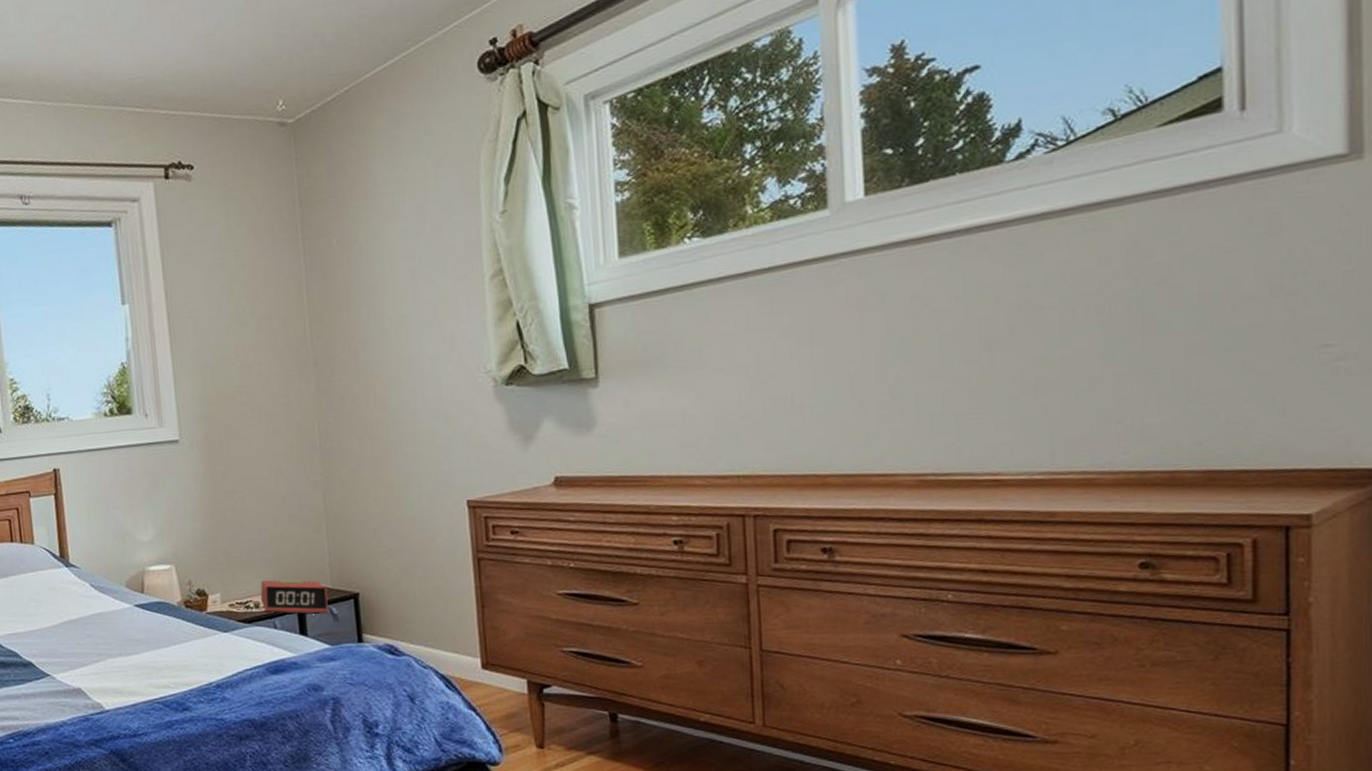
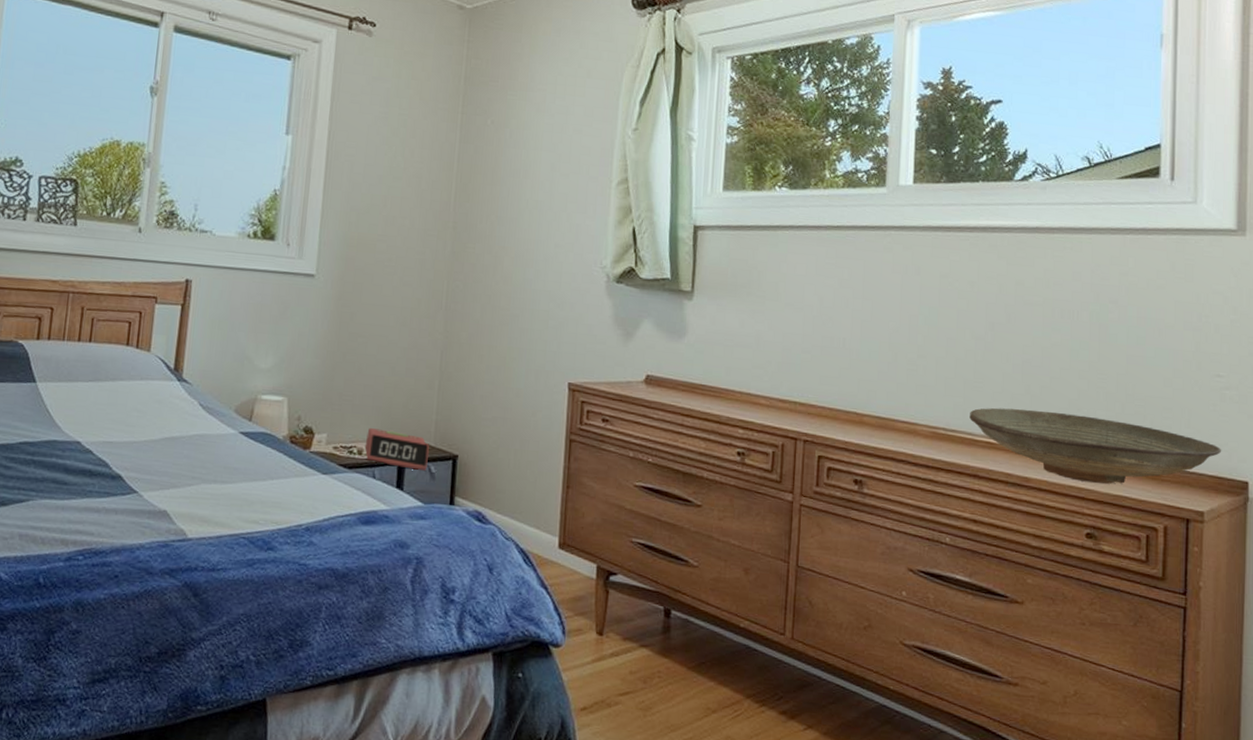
decorative bowl: none [967,425,1336,505] -> present [970,408,1222,484]

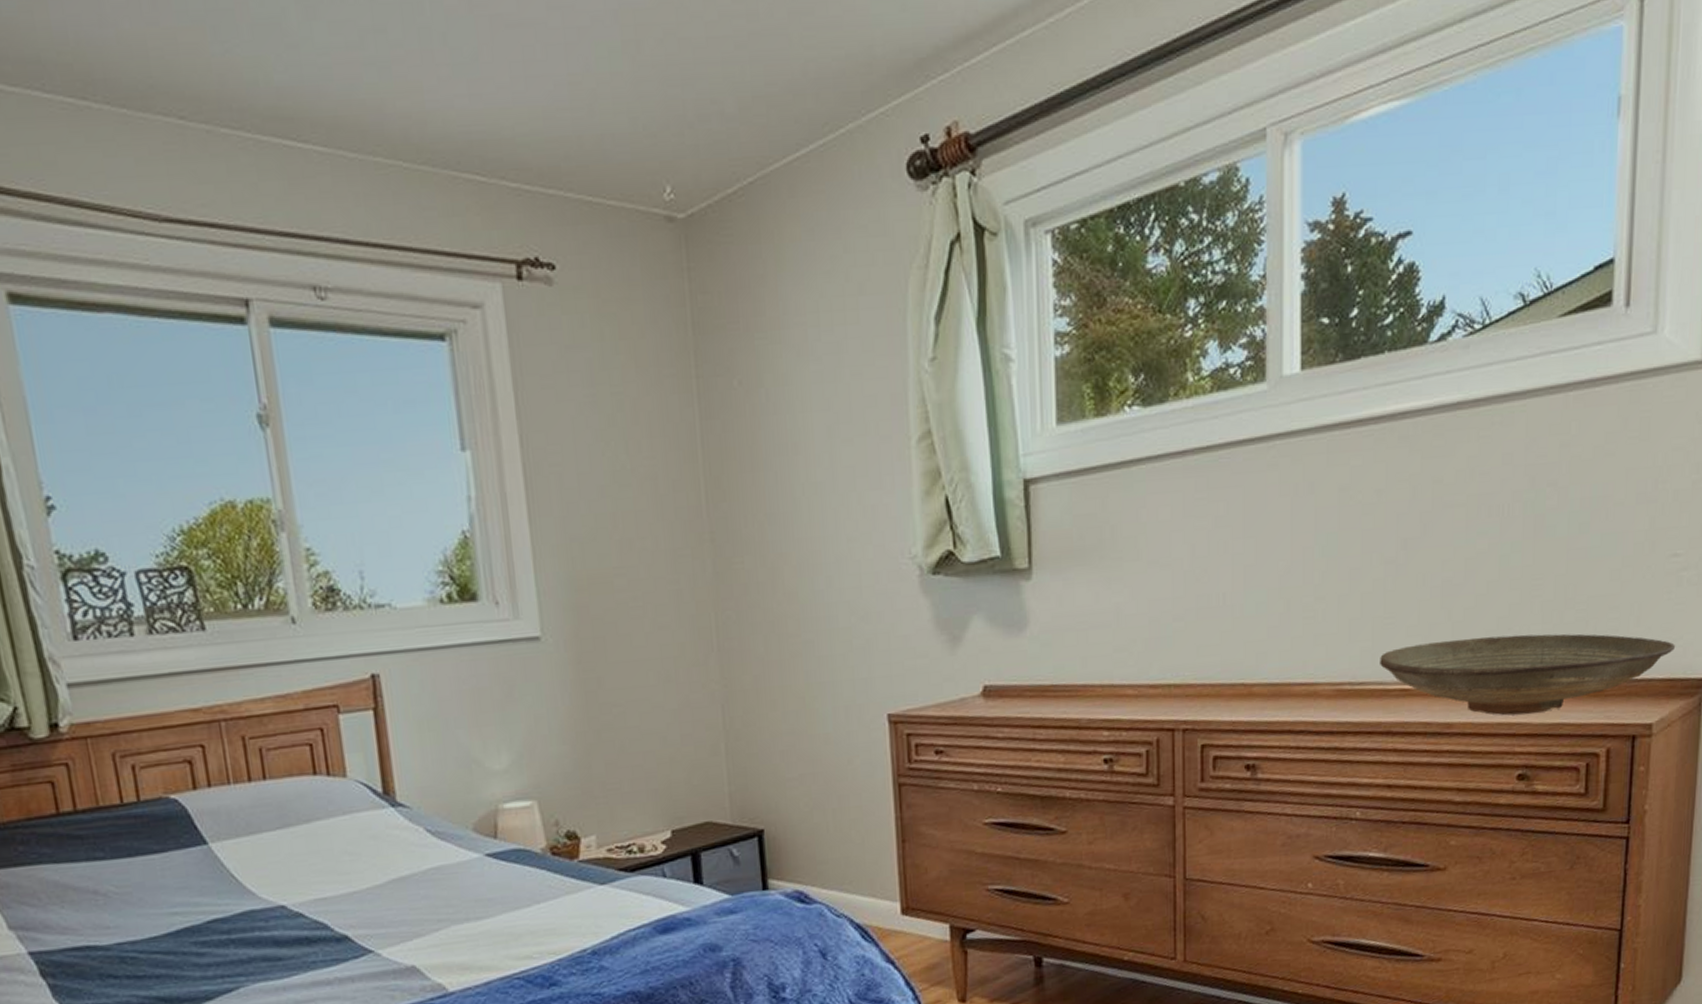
alarm clock: present [364,428,429,472] -> none [645,816,728,859]

